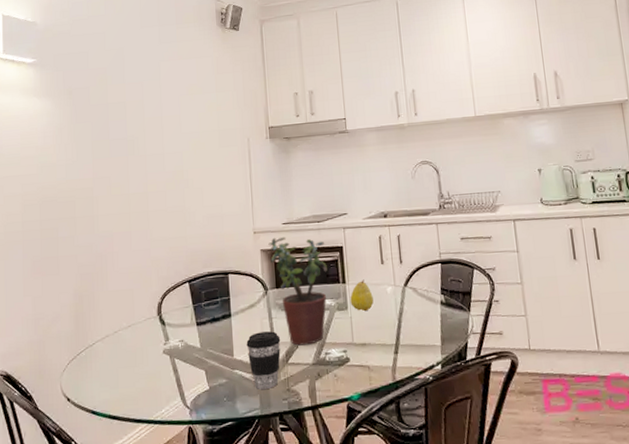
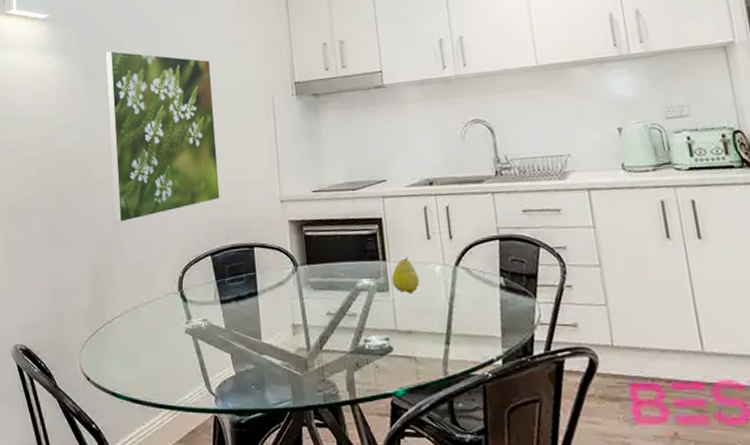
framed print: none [91,94,198,255] -> present [105,50,220,224]
coffee cup: present [246,331,281,389] -> none [275,313,314,378]
potted plant: present [268,236,327,346] -> none [297,206,365,330]

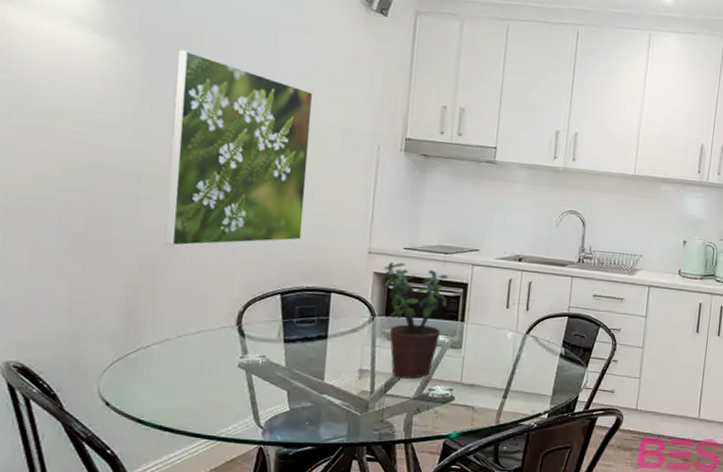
potted plant: none [297,206,365,330] -> present [383,261,448,379]
fruit: present [392,256,420,294] -> none [466,320,491,353]

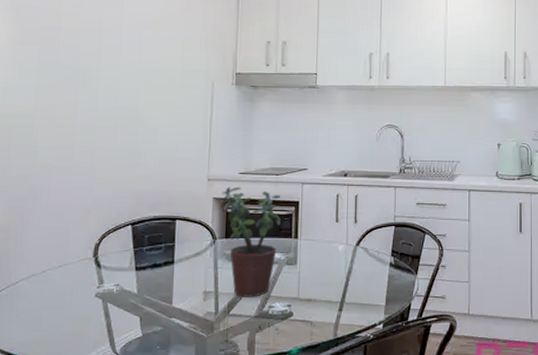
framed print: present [164,49,313,247] -> none [30,16,155,189]

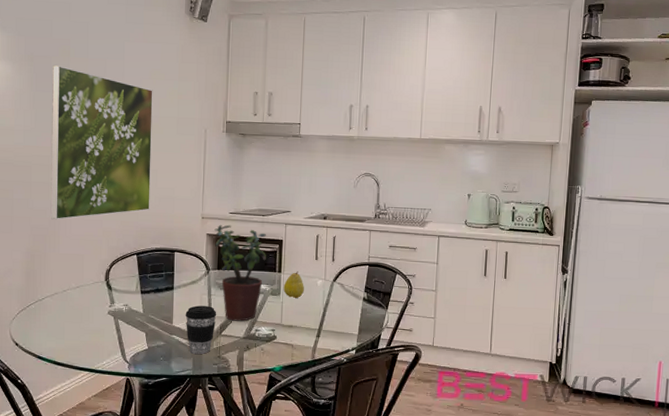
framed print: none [30,16,155,189] -> present [50,65,153,220]
coffee cup: none [187,281,224,339] -> present [185,305,217,354]
fruit: none [300,236,324,268] -> present [283,271,304,299]

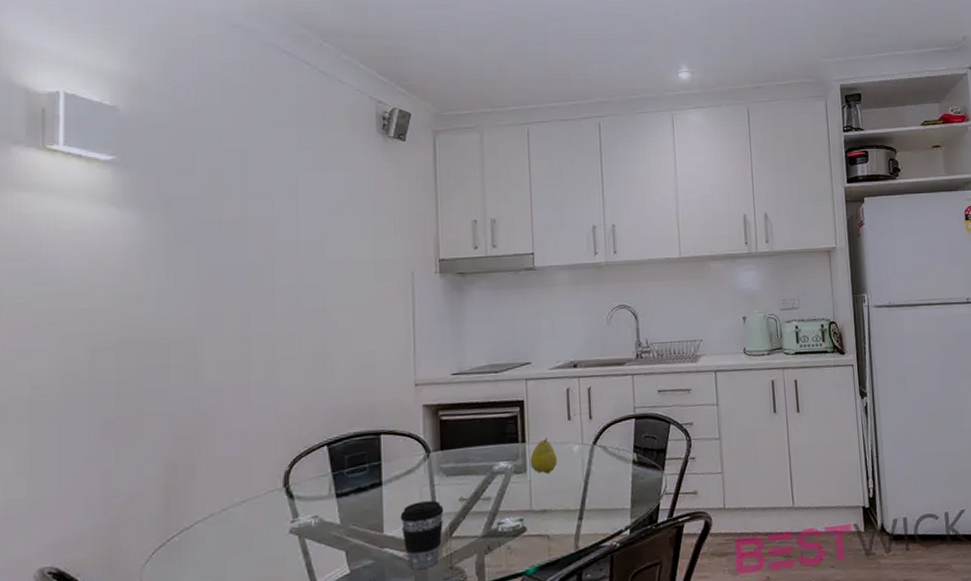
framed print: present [50,65,153,220] -> none [198,208,343,413]
potted plant: present [214,224,266,321] -> none [433,389,504,516]

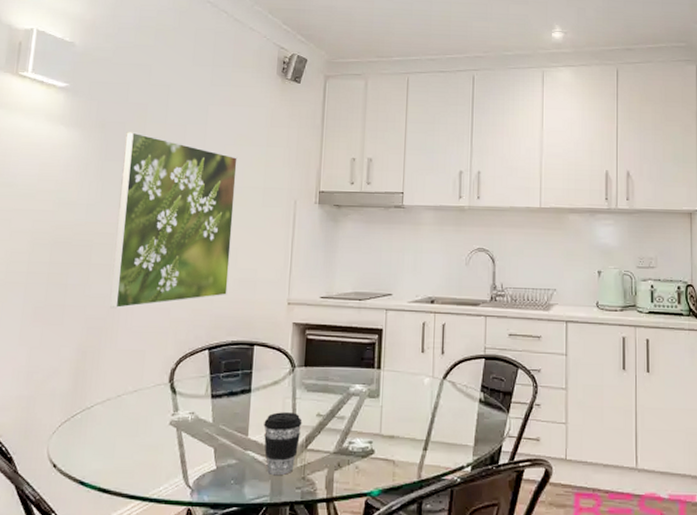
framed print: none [198,208,343,413] -> present [109,132,238,309]
fruit: present [530,438,557,474] -> none [383,367,408,402]

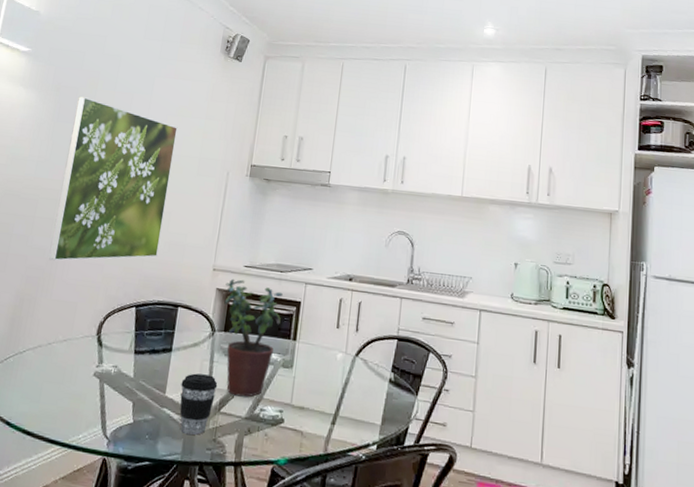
potted plant: none [302,311,363,431] -> present [224,278,283,397]

